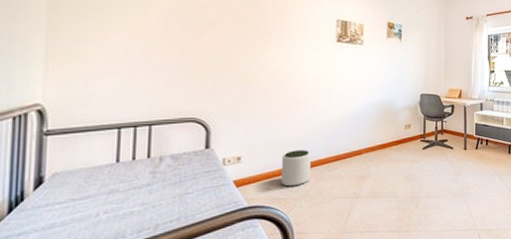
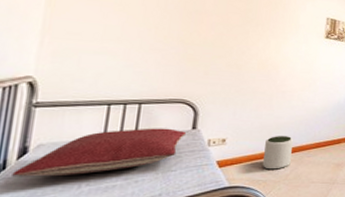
pillow: none [31,149,200,207] -> present [12,128,187,176]

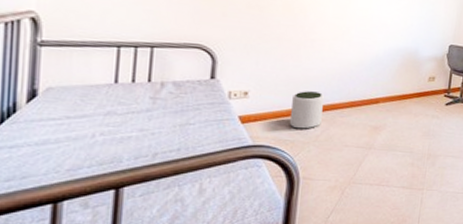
pillow: present [12,128,187,176] -> none [23,75,205,123]

